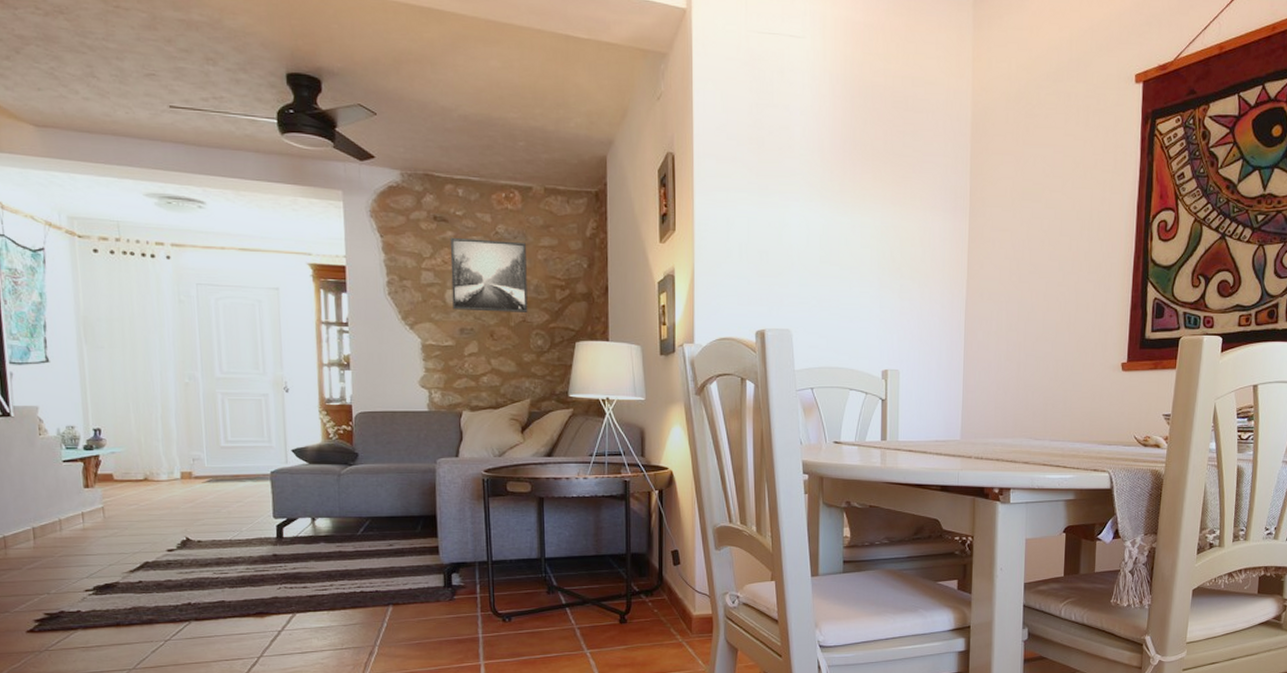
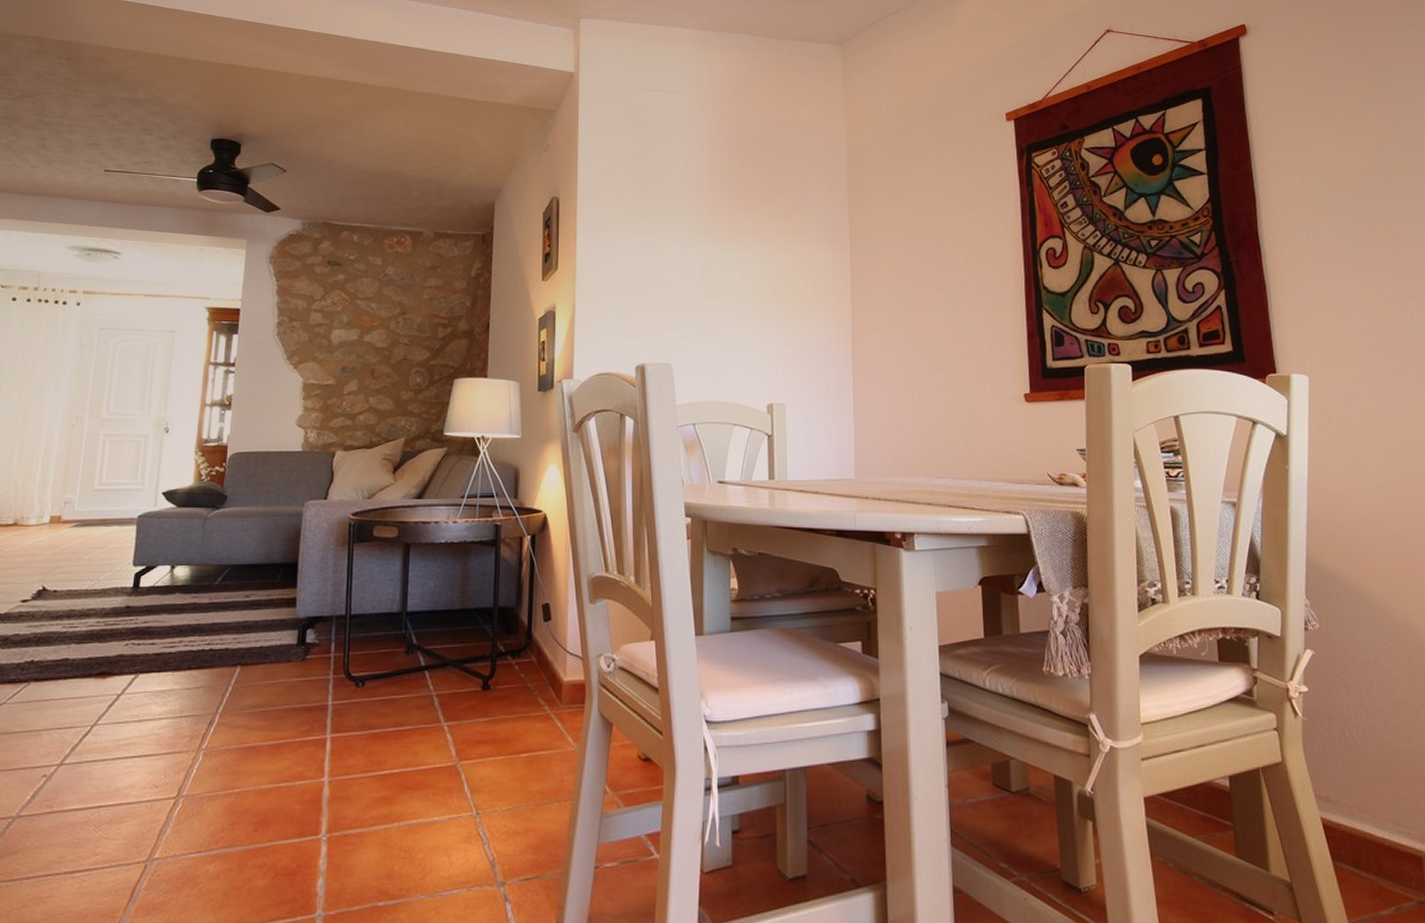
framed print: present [449,237,528,312] -> none [337,280,413,350]

